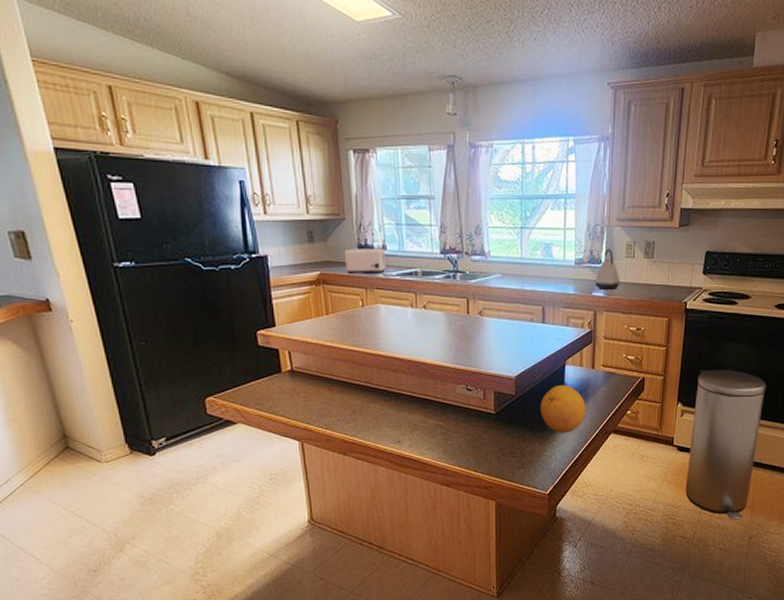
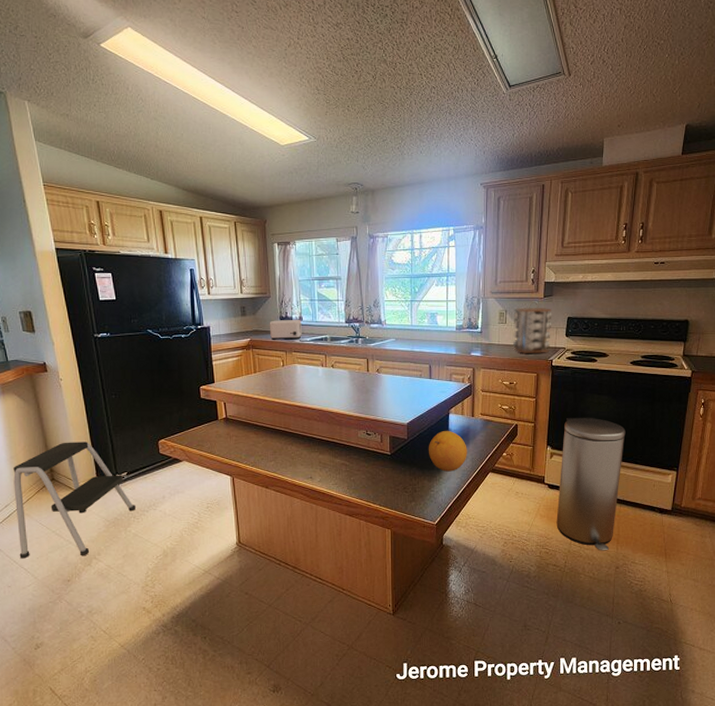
step stool: none [12,400,178,546] -> present [13,441,135,559]
kettle: present [594,248,620,290] -> none [473,316,494,350]
spice rack: none [642,231,688,295] -> present [513,301,552,354]

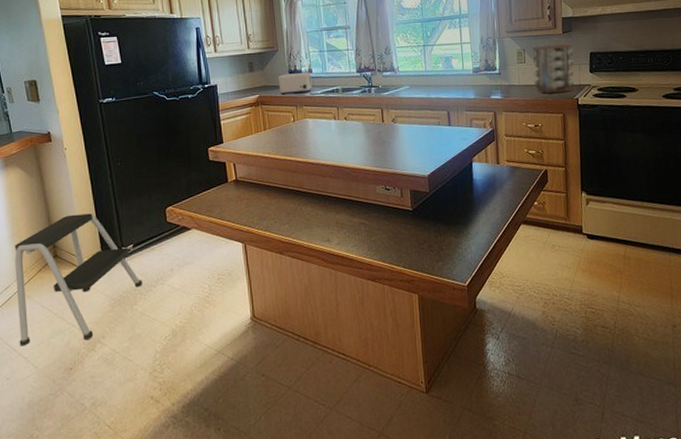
fruit: present [428,430,467,472] -> none [452,180,496,226]
pedal bin: present [556,417,626,551] -> none [598,157,667,308]

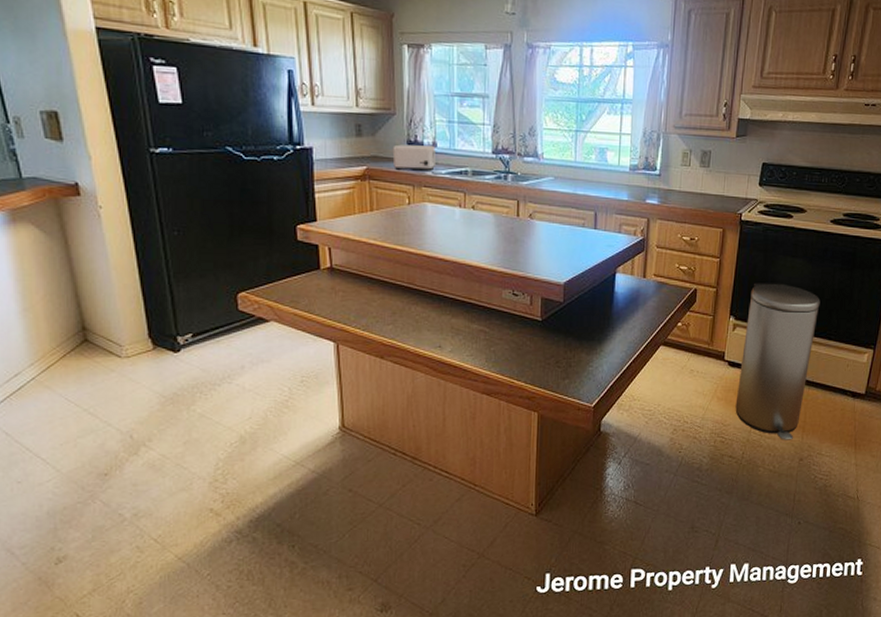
step stool: present [15,213,142,347] -> none [27,291,203,446]
spice rack: present [533,38,574,93] -> none [697,141,745,206]
pedal bin: none [598,157,667,308] -> present [735,282,820,440]

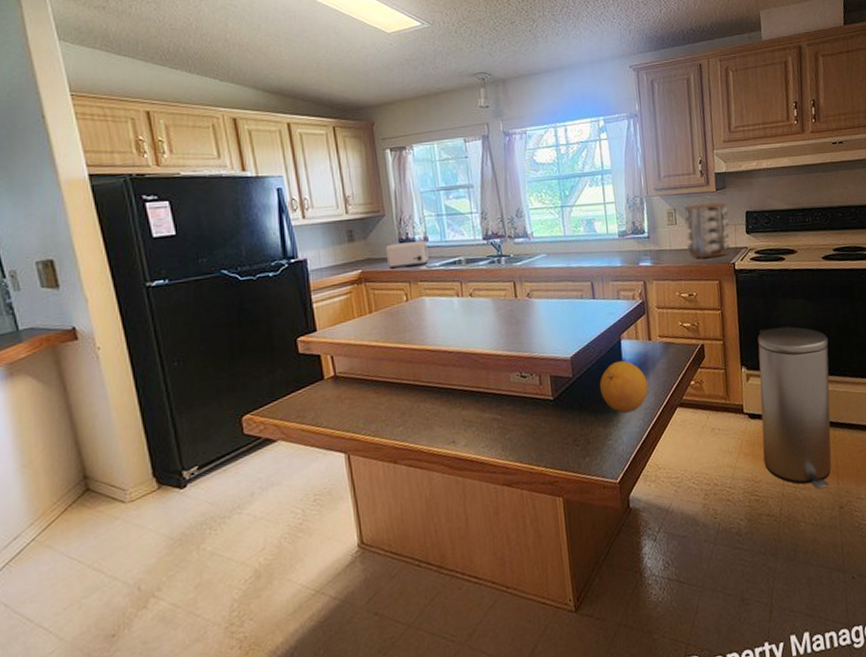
fruit: none [588,293,636,344] -> present [599,360,648,413]
spice rack: none [697,141,745,206] -> present [684,196,730,258]

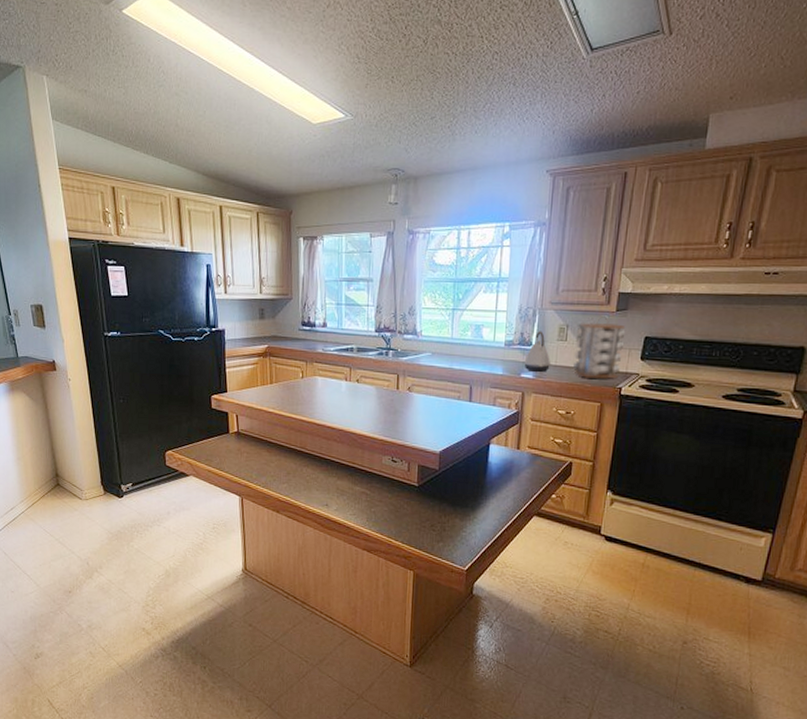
toaster: present [385,241,429,269] -> none [289,325,326,349]
fruit: present [599,360,648,413] -> none [462,463,509,511]
kettle: none [640,218,666,259] -> present [524,331,550,372]
pedal bin: present [757,326,832,489] -> none [611,458,709,622]

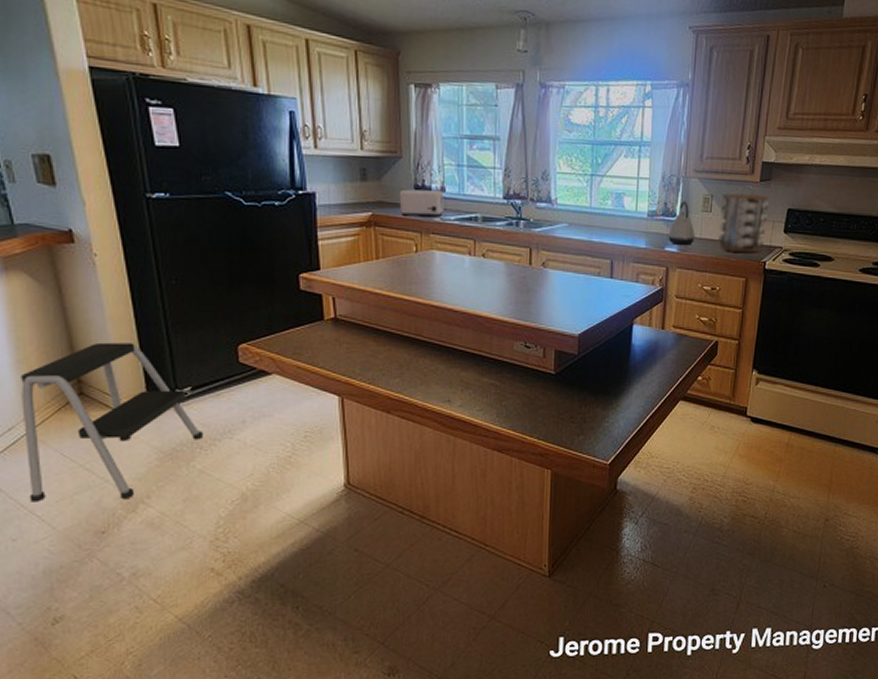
step stool: none [20,446,139,568] -> present [21,342,203,502]
toaster: none [289,325,326,349] -> present [399,189,444,218]

